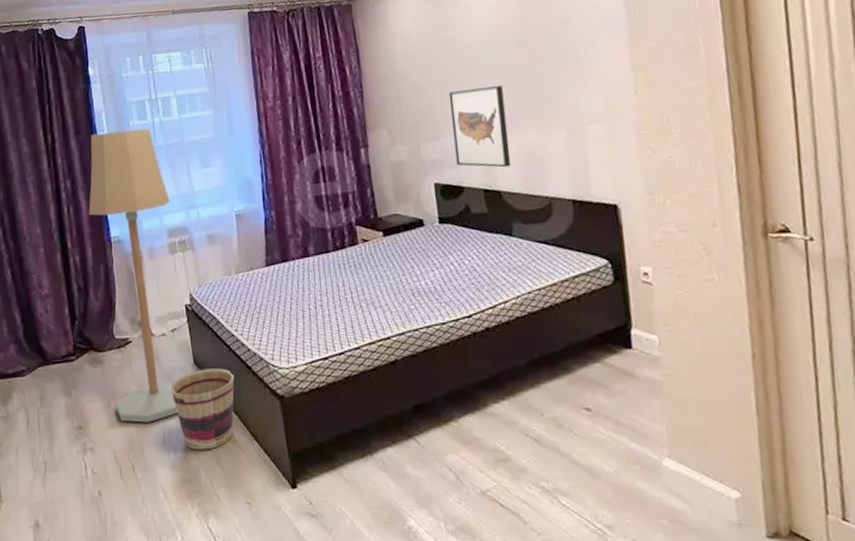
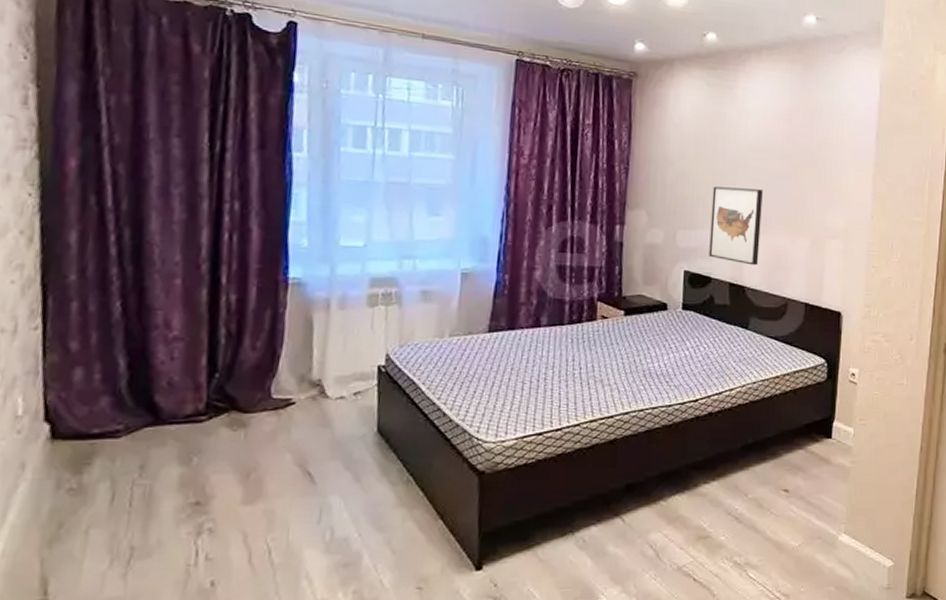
floor lamp: present [88,128,178,423] -> none [257,152,380,499]
basket: present [170,368,235,450] -> none [340,439,427,531]

